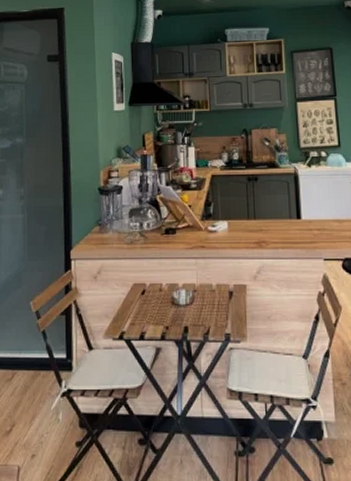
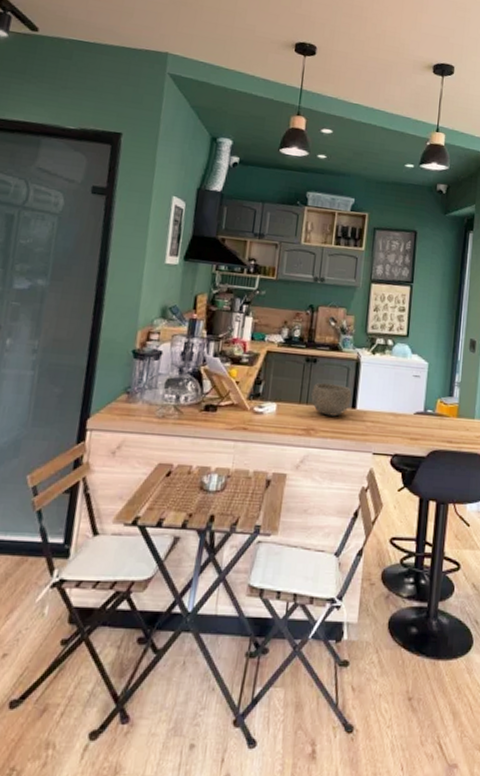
bowl: none [257,197,296,228] -> present [311,382,352,417]

